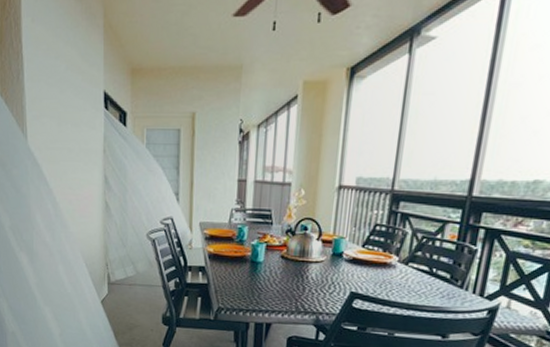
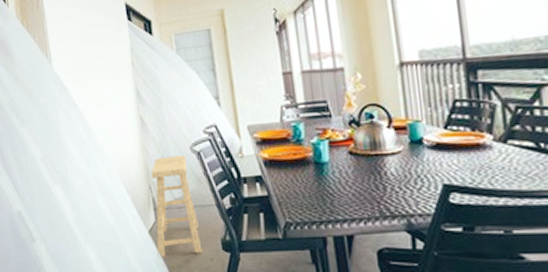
stool: none [106,240,145,325] -> present [151,156,203,258]

